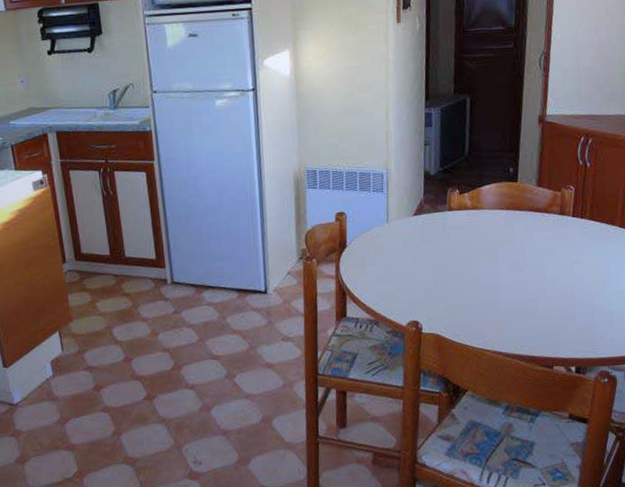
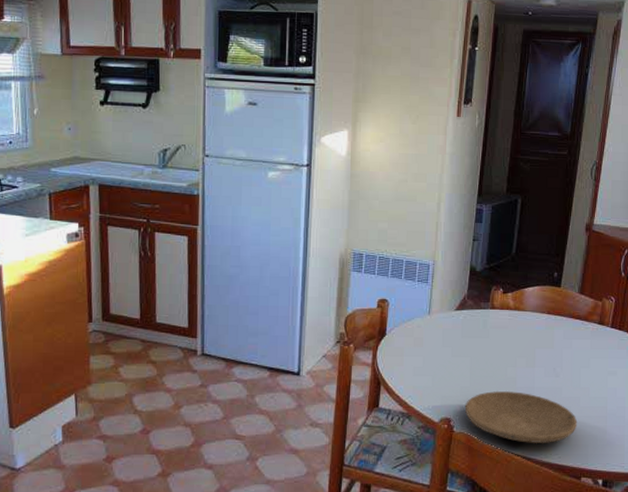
plate: none [431,289,546,338] -> present [464,390,578,443]

